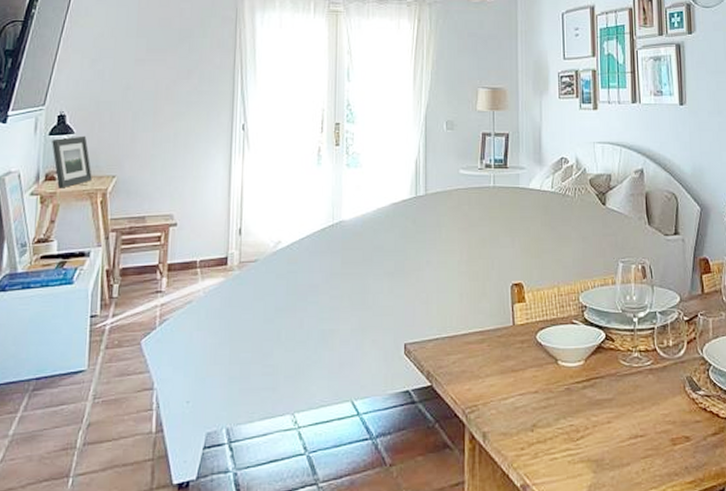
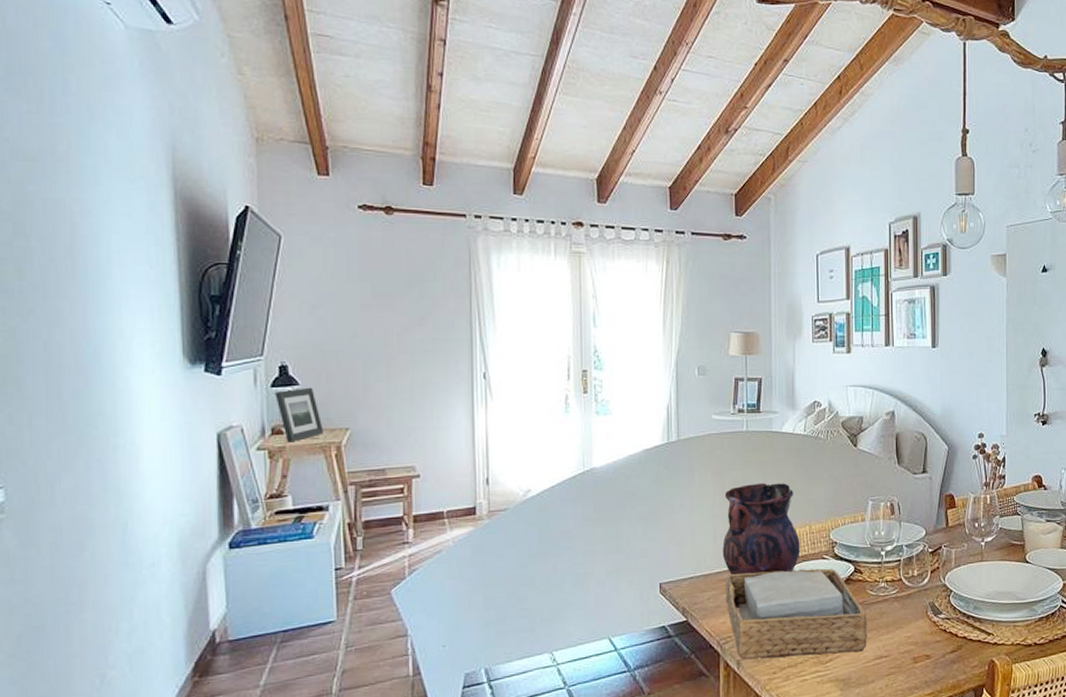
vase: none [468,240,549,338] -> present [722,483,800,575]
napkin holder: none [471,334,621,432] -> present [725,568,867,660]

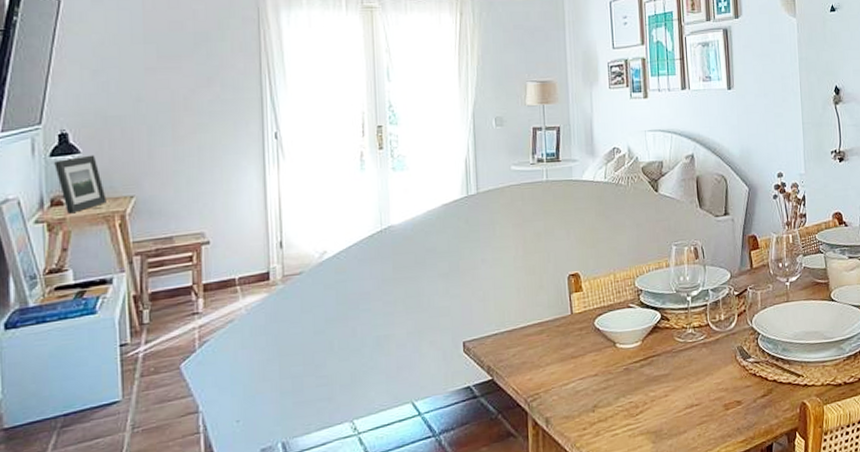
vase: present [722,483,800,575] -> none [526,232,606,329]
napkin holder: present [725,568,867,660] -> none [530,317,677,417]

